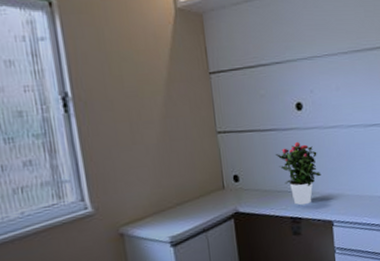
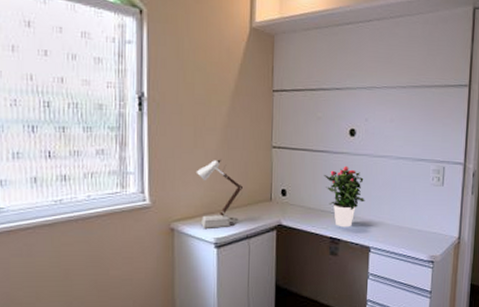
desk lamp: none [138,153,192,228] -> present [196,159,243,228]

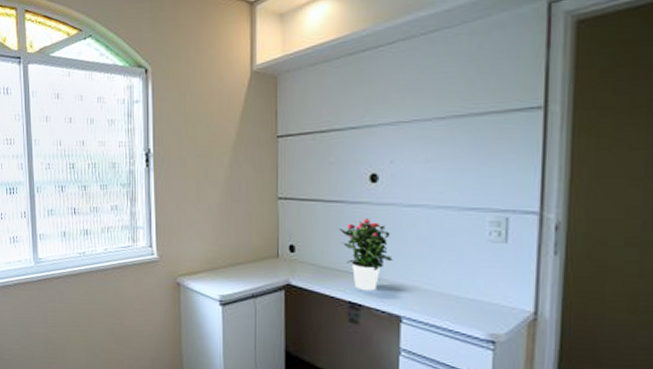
desk lamp: present [196,159,243,228] -> none [199,212,247,285]

